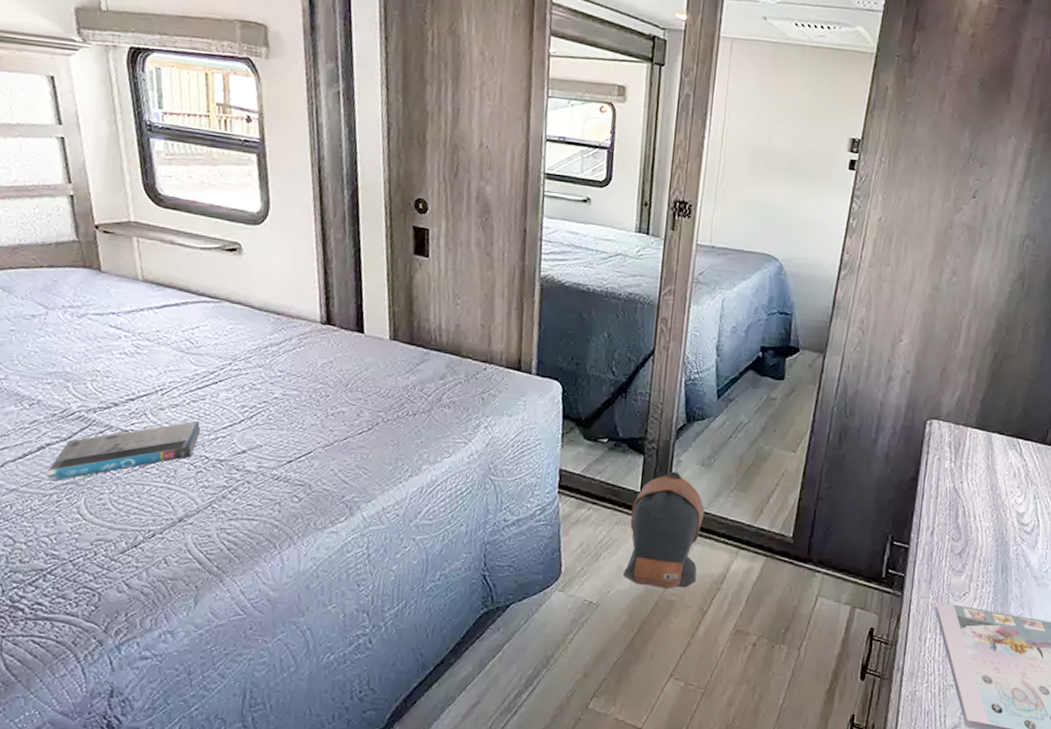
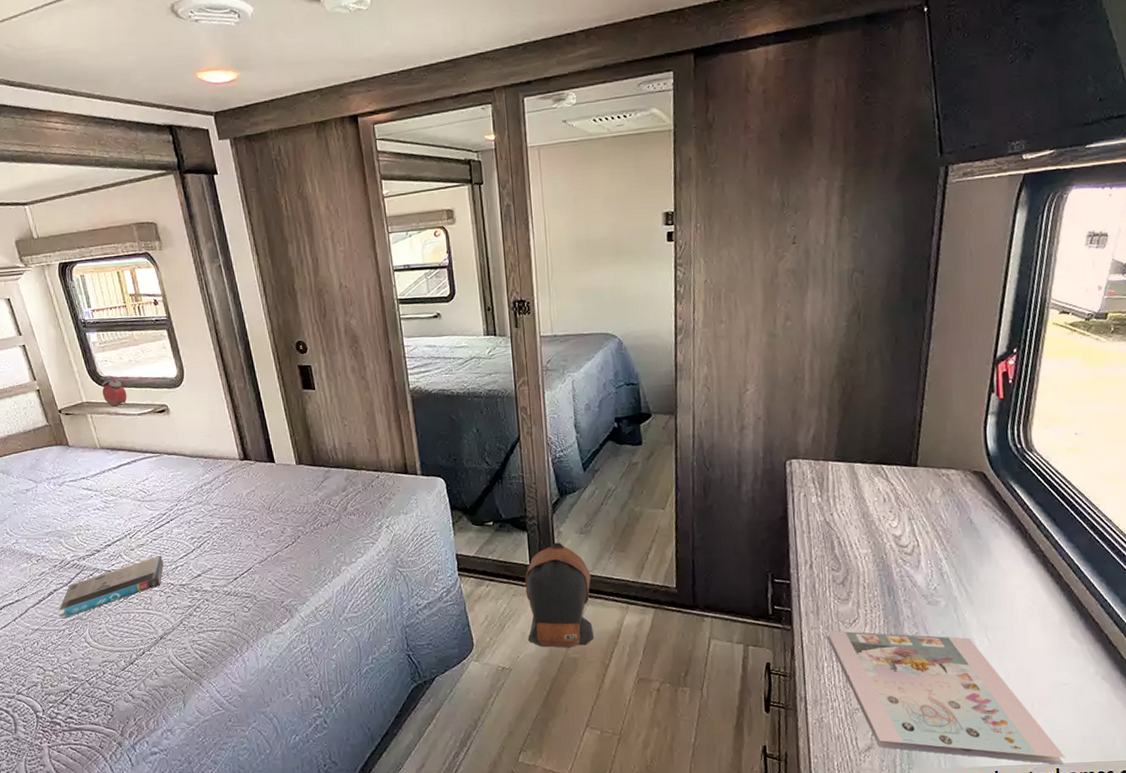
alarm clock: none [157,194,191,234] -> present [101,375,127,407]

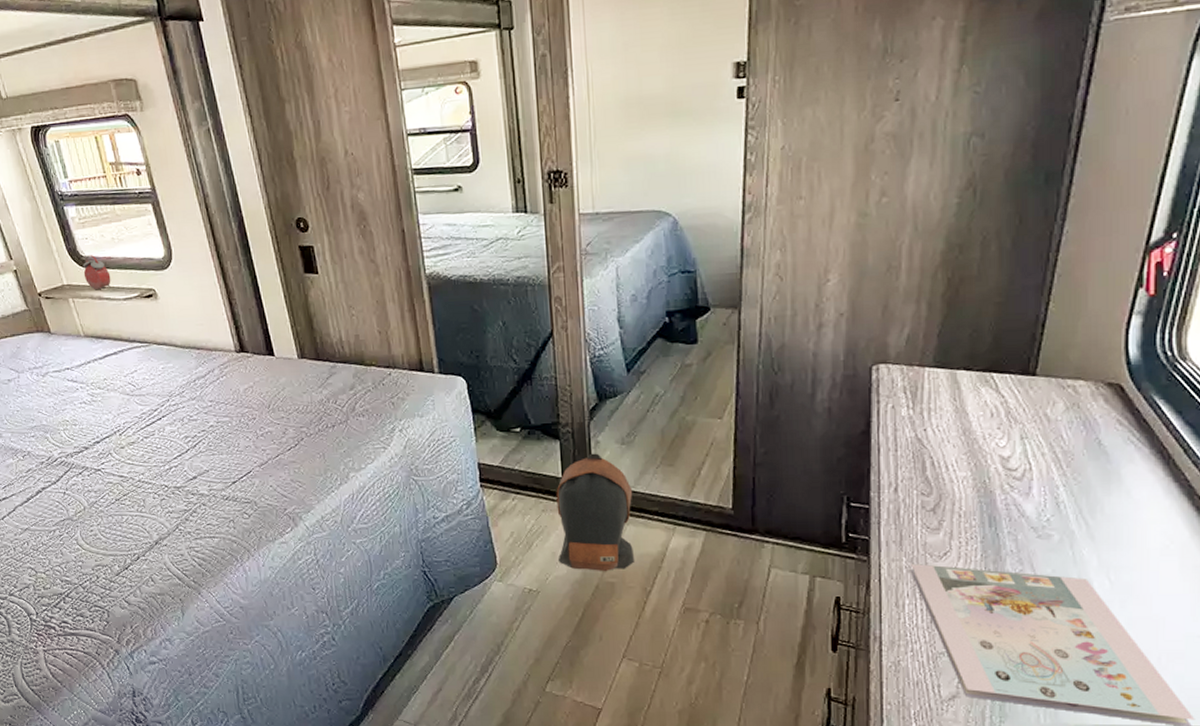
book: present [59,555,164,619] -> none [48,454,157,519]

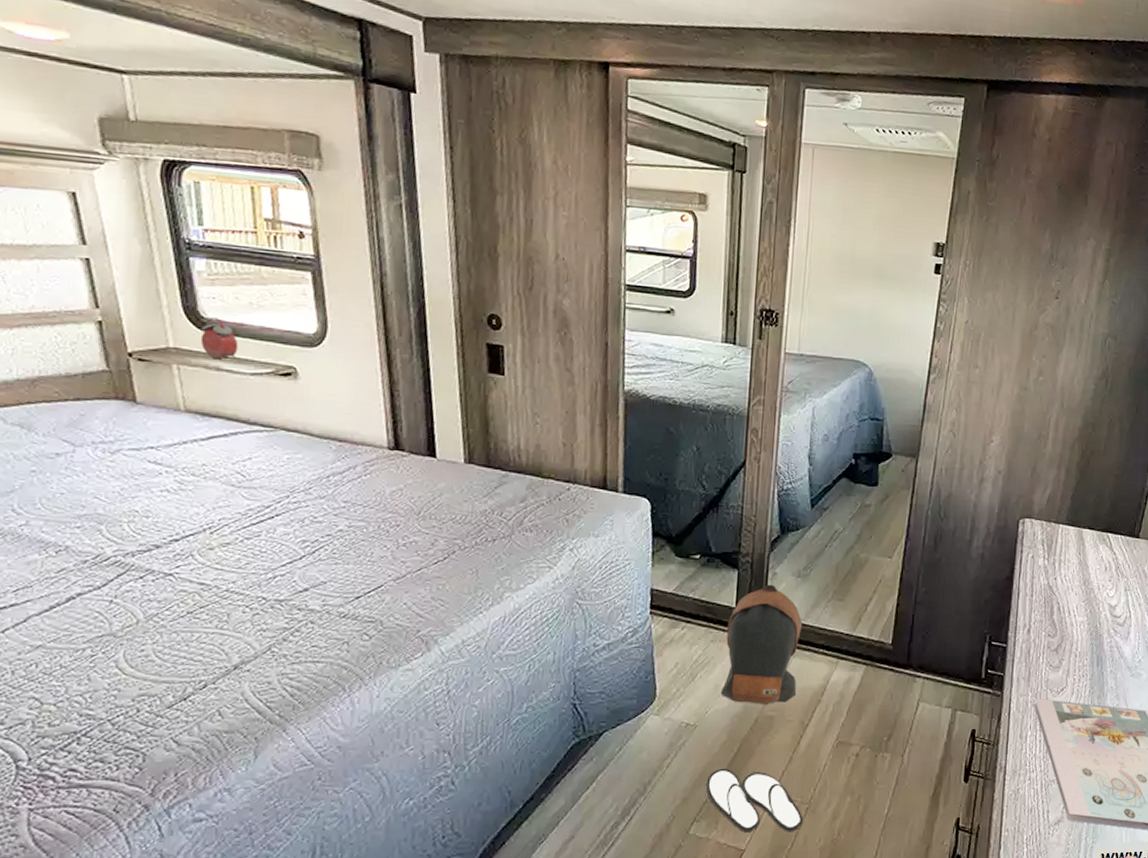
slippers: none [556,631,658,695] -> present [706,768,803,833]

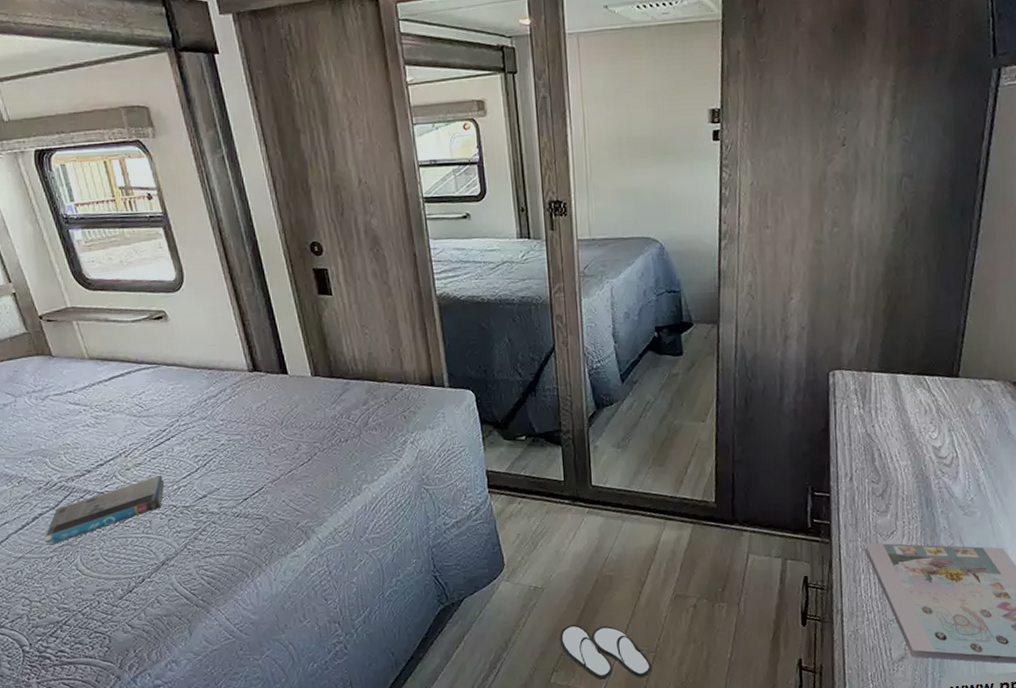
book: none [79,559,257,634] -> present [45,474,165,546]
alarm clock: present [200,317,239,359] -> none [88,278,119,313]
backpack: present [721,584,802,706] -> none [558,457,630,567]

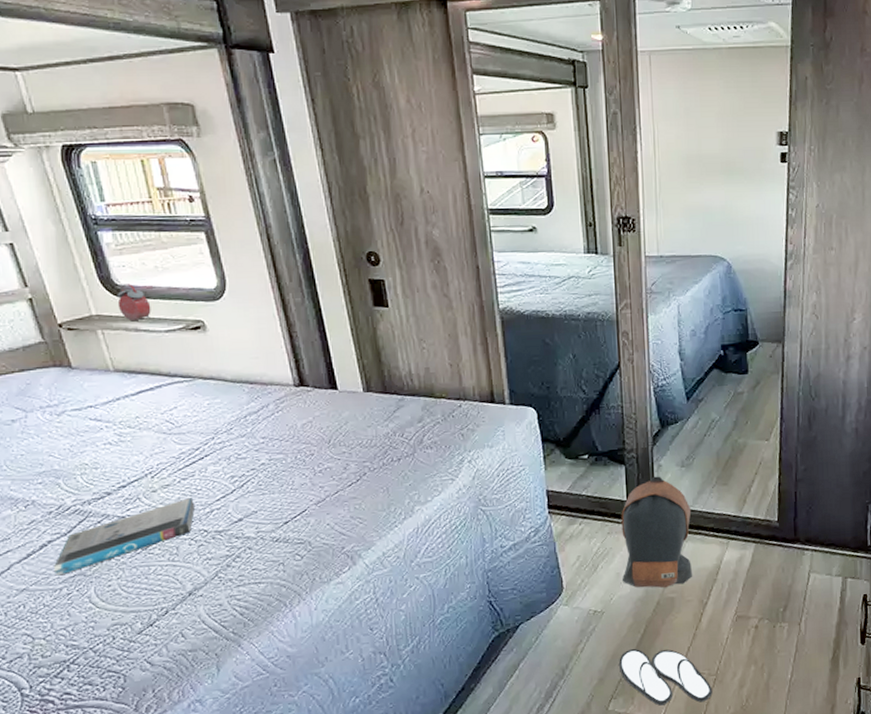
alarm clock: none [88,278,119,313] -> present [117,284,151,322]
backpack: none [558,457,630,567] -> present [621,476,692,588]

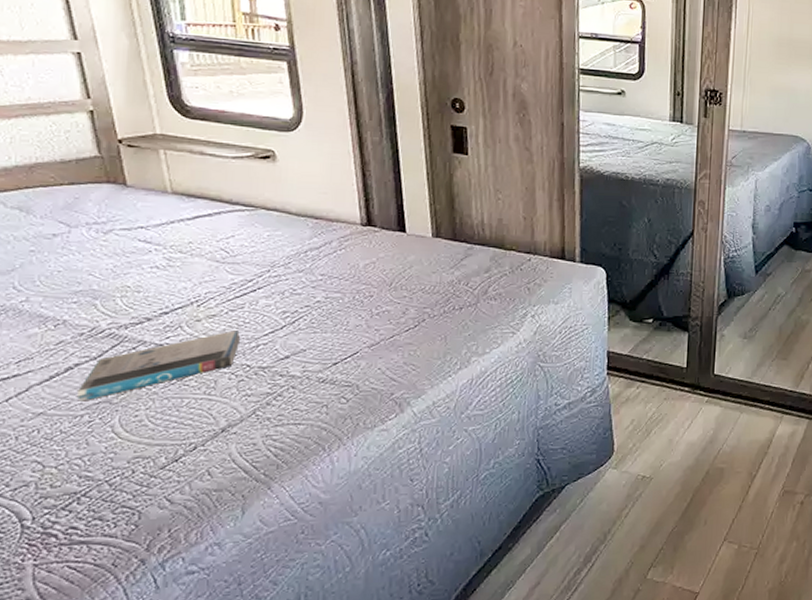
alarm clock: present [117,284,151,322] -> none [185,105,220,144]
slippers: present [619,648,713,706] -> none [662,517,753,577]
backpack: present [621,476,692,588] -> none [674,346,748,458]

